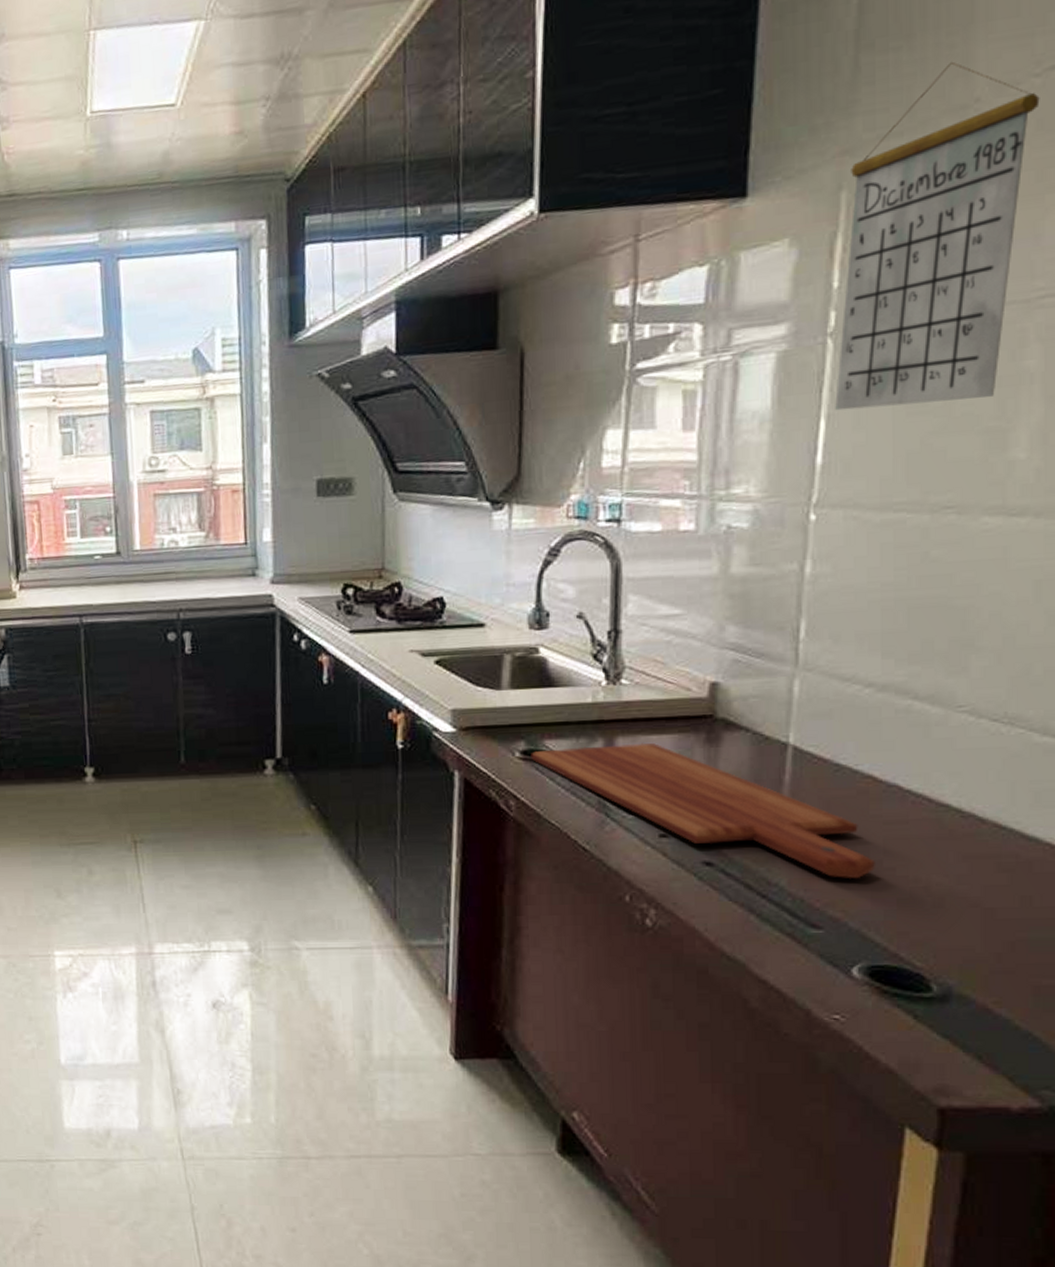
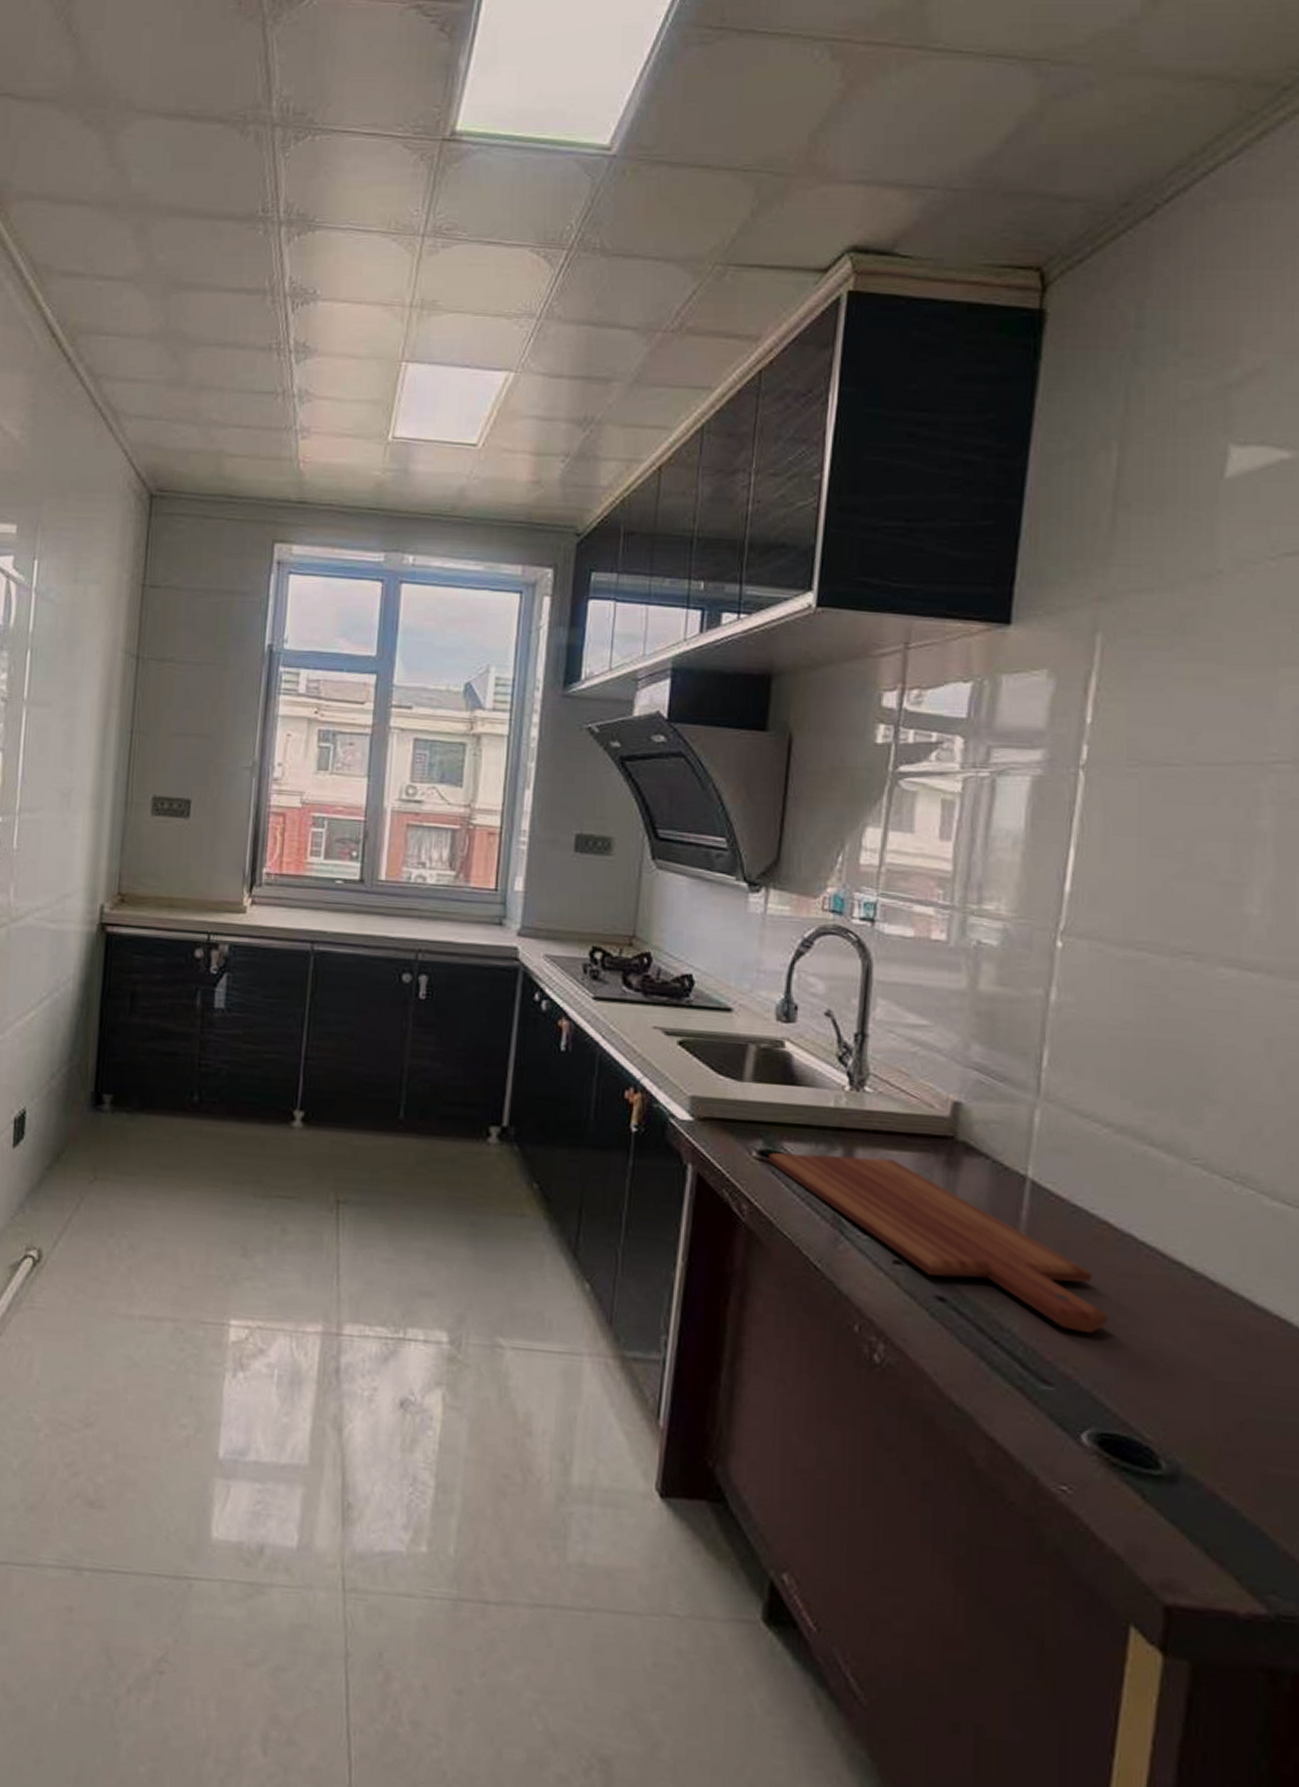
calendar: present [835,61,1040,411] -> none [1084,533,1275,850]

